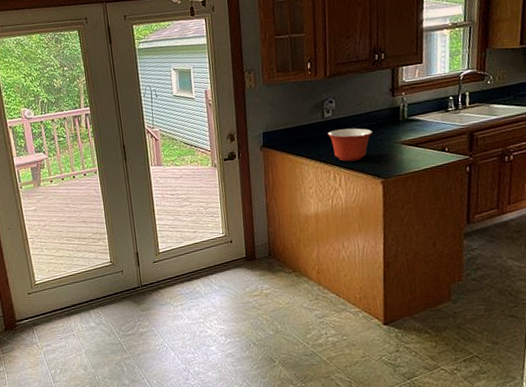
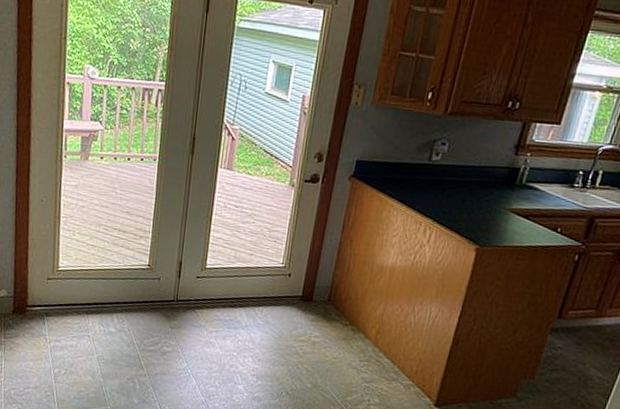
mixing bowl: present [327,128,372,162] -> none [429,177,481,219]

